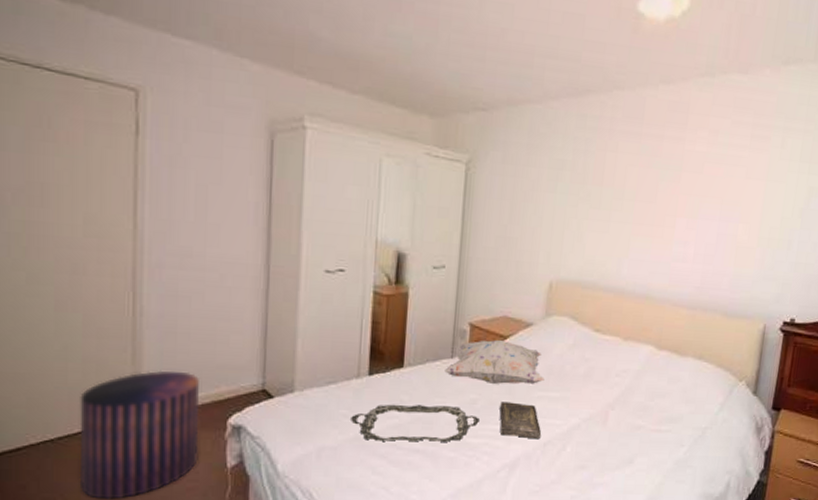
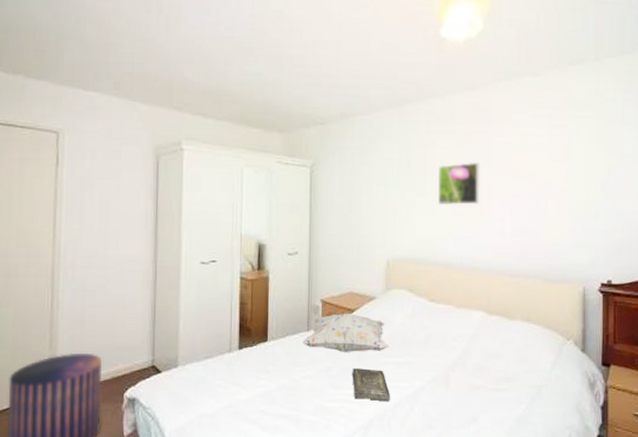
serving tray: present [351,404,479,442] -> none [225,373,335,408]
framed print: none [615,172,668,223] -> present [437,162,480,205]

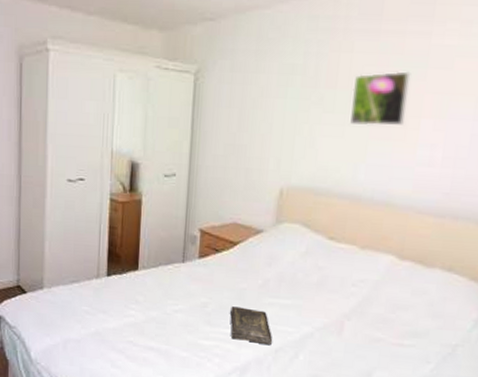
decorative pillow: present [302,314,389,352] -> none [176,246,276,291]

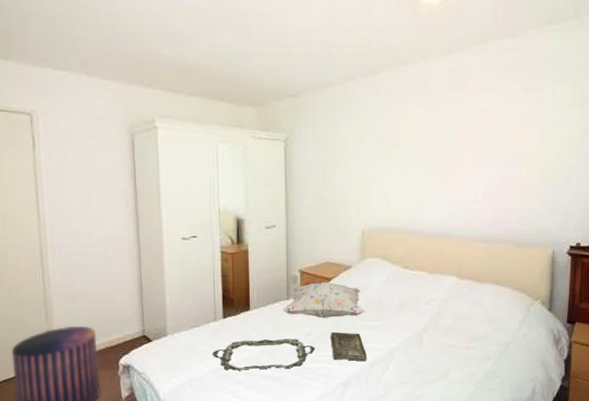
serving tray: none [92,303,210,342] -> present [212,338,315,371]
decorative pillow: none [176,246,276,291] -> present [283,282,365,318]
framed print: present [350,71,411,126] -> none [411,130,454,174]

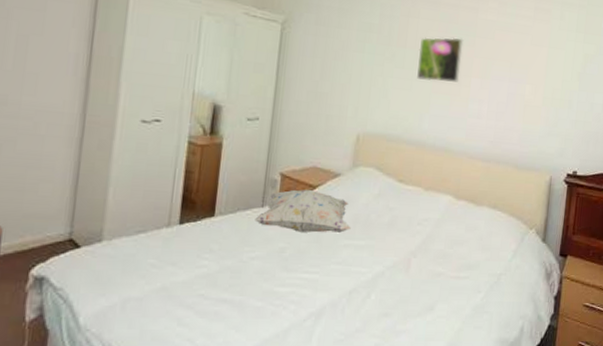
serving tray: present [212,338,315,371] -> none [159,253,287,292]
book: present [331,332,367,361] -> none [307,250,347,286]
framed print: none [411,130,454,174] -> present [417,37,464,82]

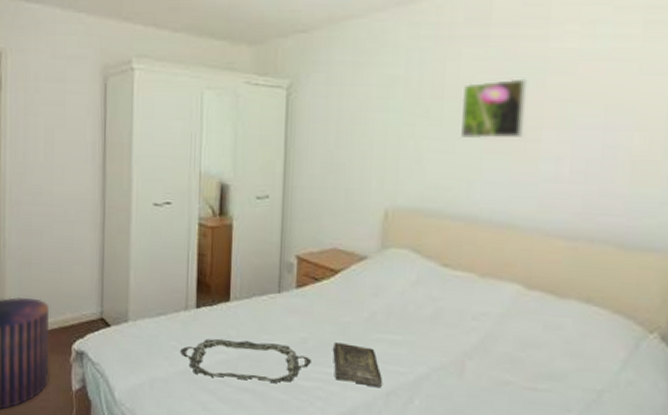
serving tray: none [159,253,287,292] -> present [180,338,311,383]
decorative pillow: present [255,189,351,233] -> none [272,274,384,325]
book: none [307,250,347,286] -> present [333,342,383,387]

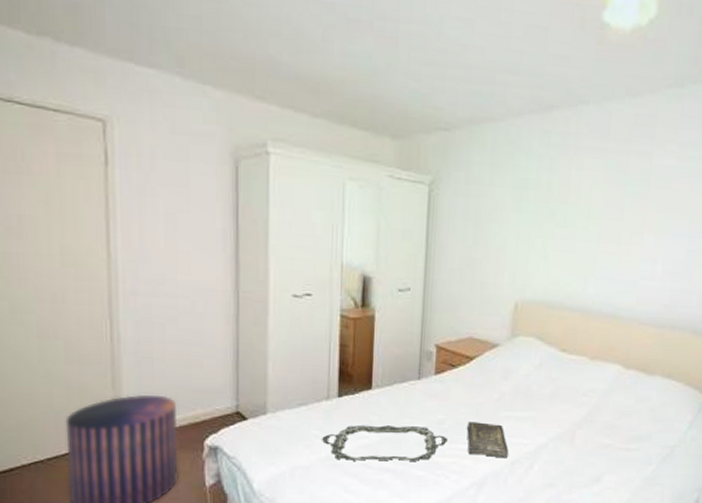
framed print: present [461,78,528,138] -> none [580,189,635,241]

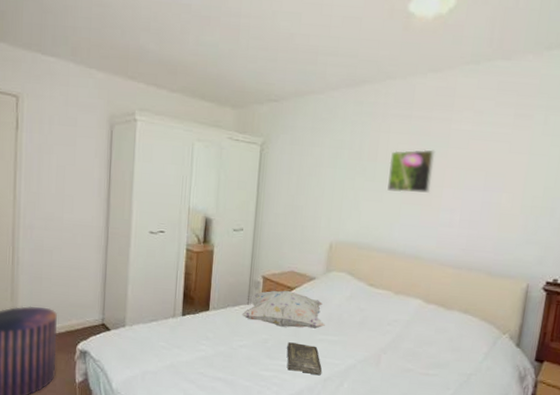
serving tray: present [322,424,447,462] -> none [168,339,270,373]
decorative pillow: none [412,361,511,405] -> present [242,290,325,329]
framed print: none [580,189,635,241] -> present [387,149,436,193]

